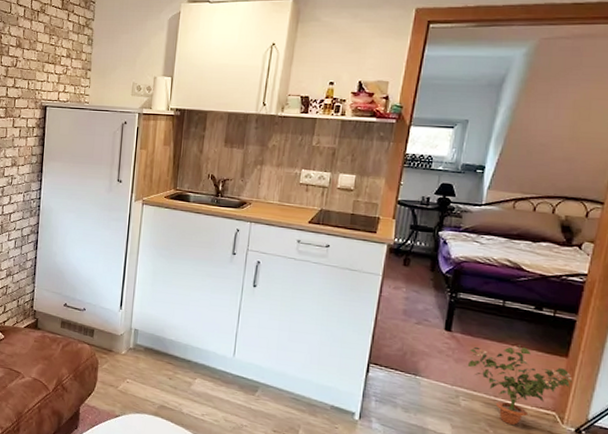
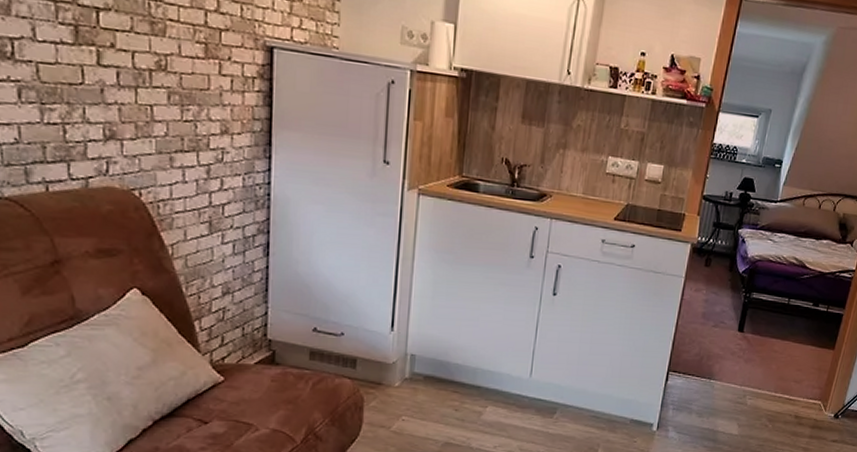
potted plant: present [467,345,573,425] -> none [754,341,836,417]

